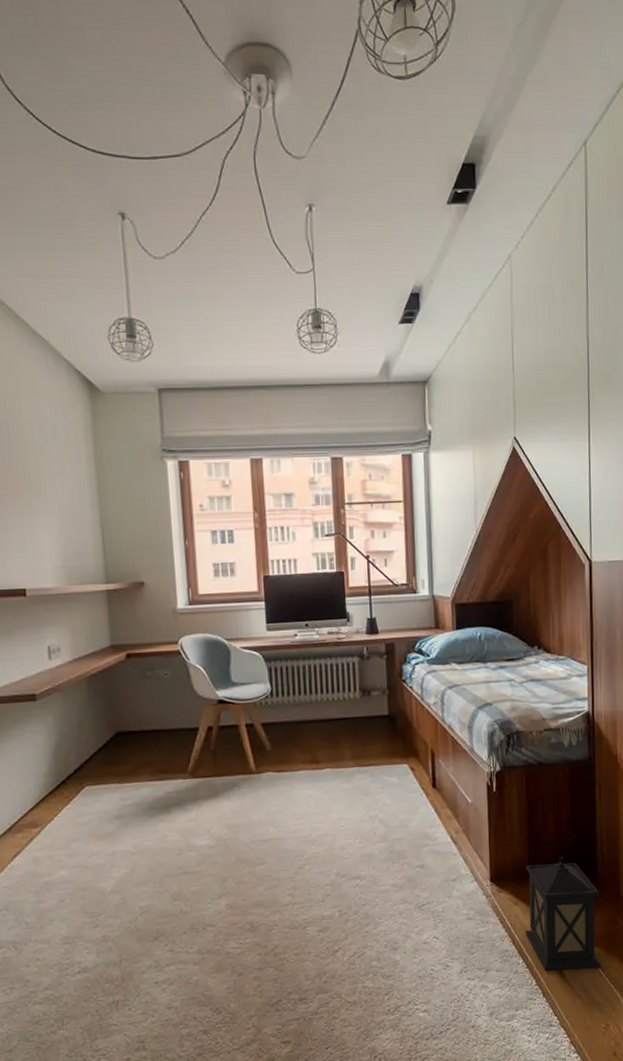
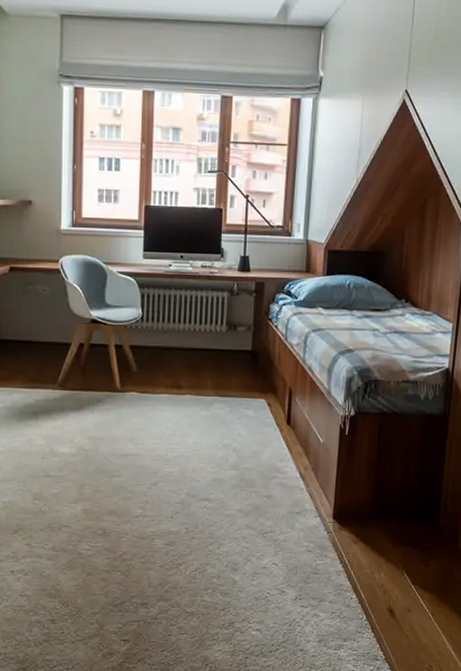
lantern: present [525,856,601,971] -> none [361,503,438,613]

